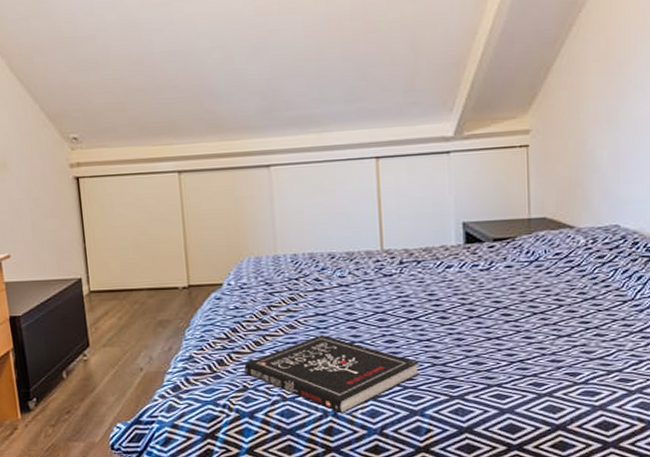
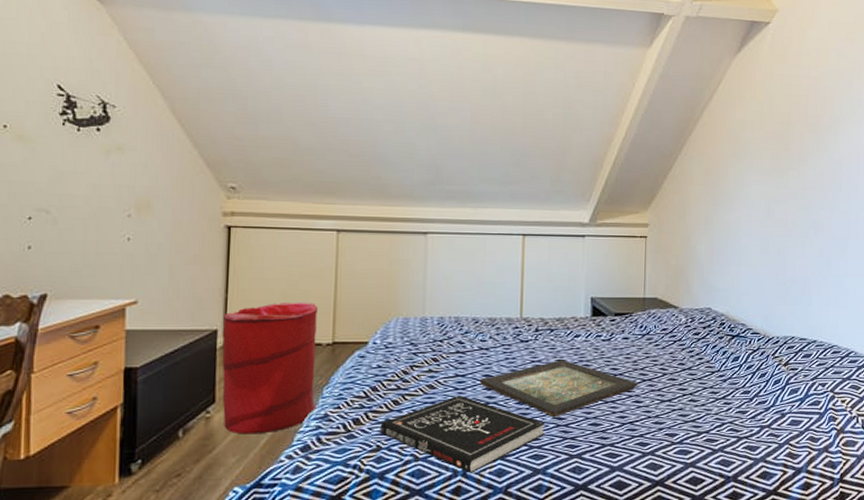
laundry hamper: none [85,246,181,375] -> present [222,302,317,434]
tray: none [341,293,528,357] -> present [479,360,638,418]

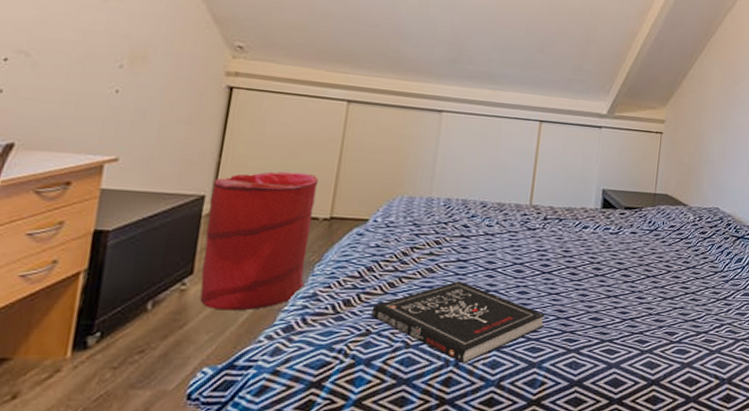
tray: present [479,360,638,418] -> none [481,250,642,310]

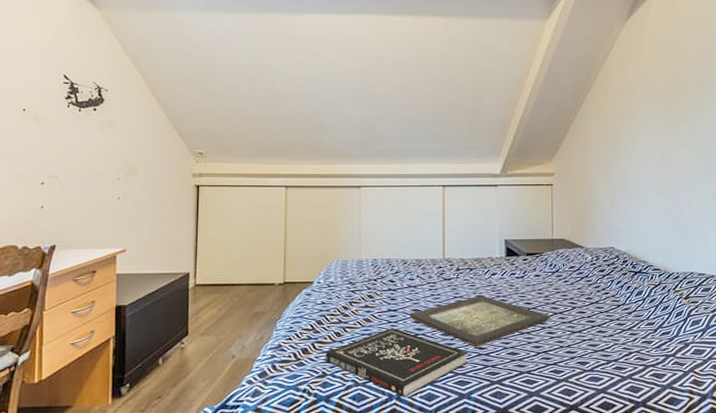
laundry hamper: present [200,171,318,311] -> none [193,248,271,362]
tray: none [481,250,642,310] -> present [409,295,550,348]

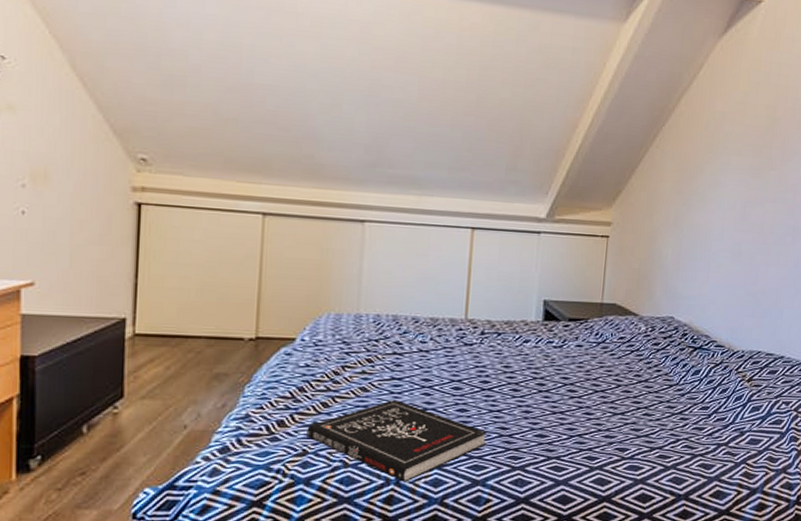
tray: present [409,295,550,348] -> none [417,366,590,427]

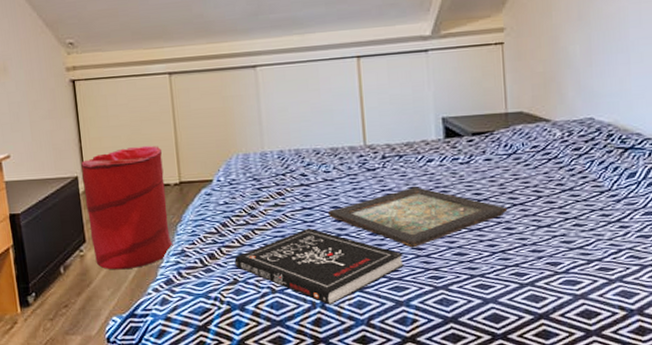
laundry hamper: none [131,291,239,433] -> present [81,145,173,270]
tray: none [417,366,590,427] -> present [327,187,508,248]

